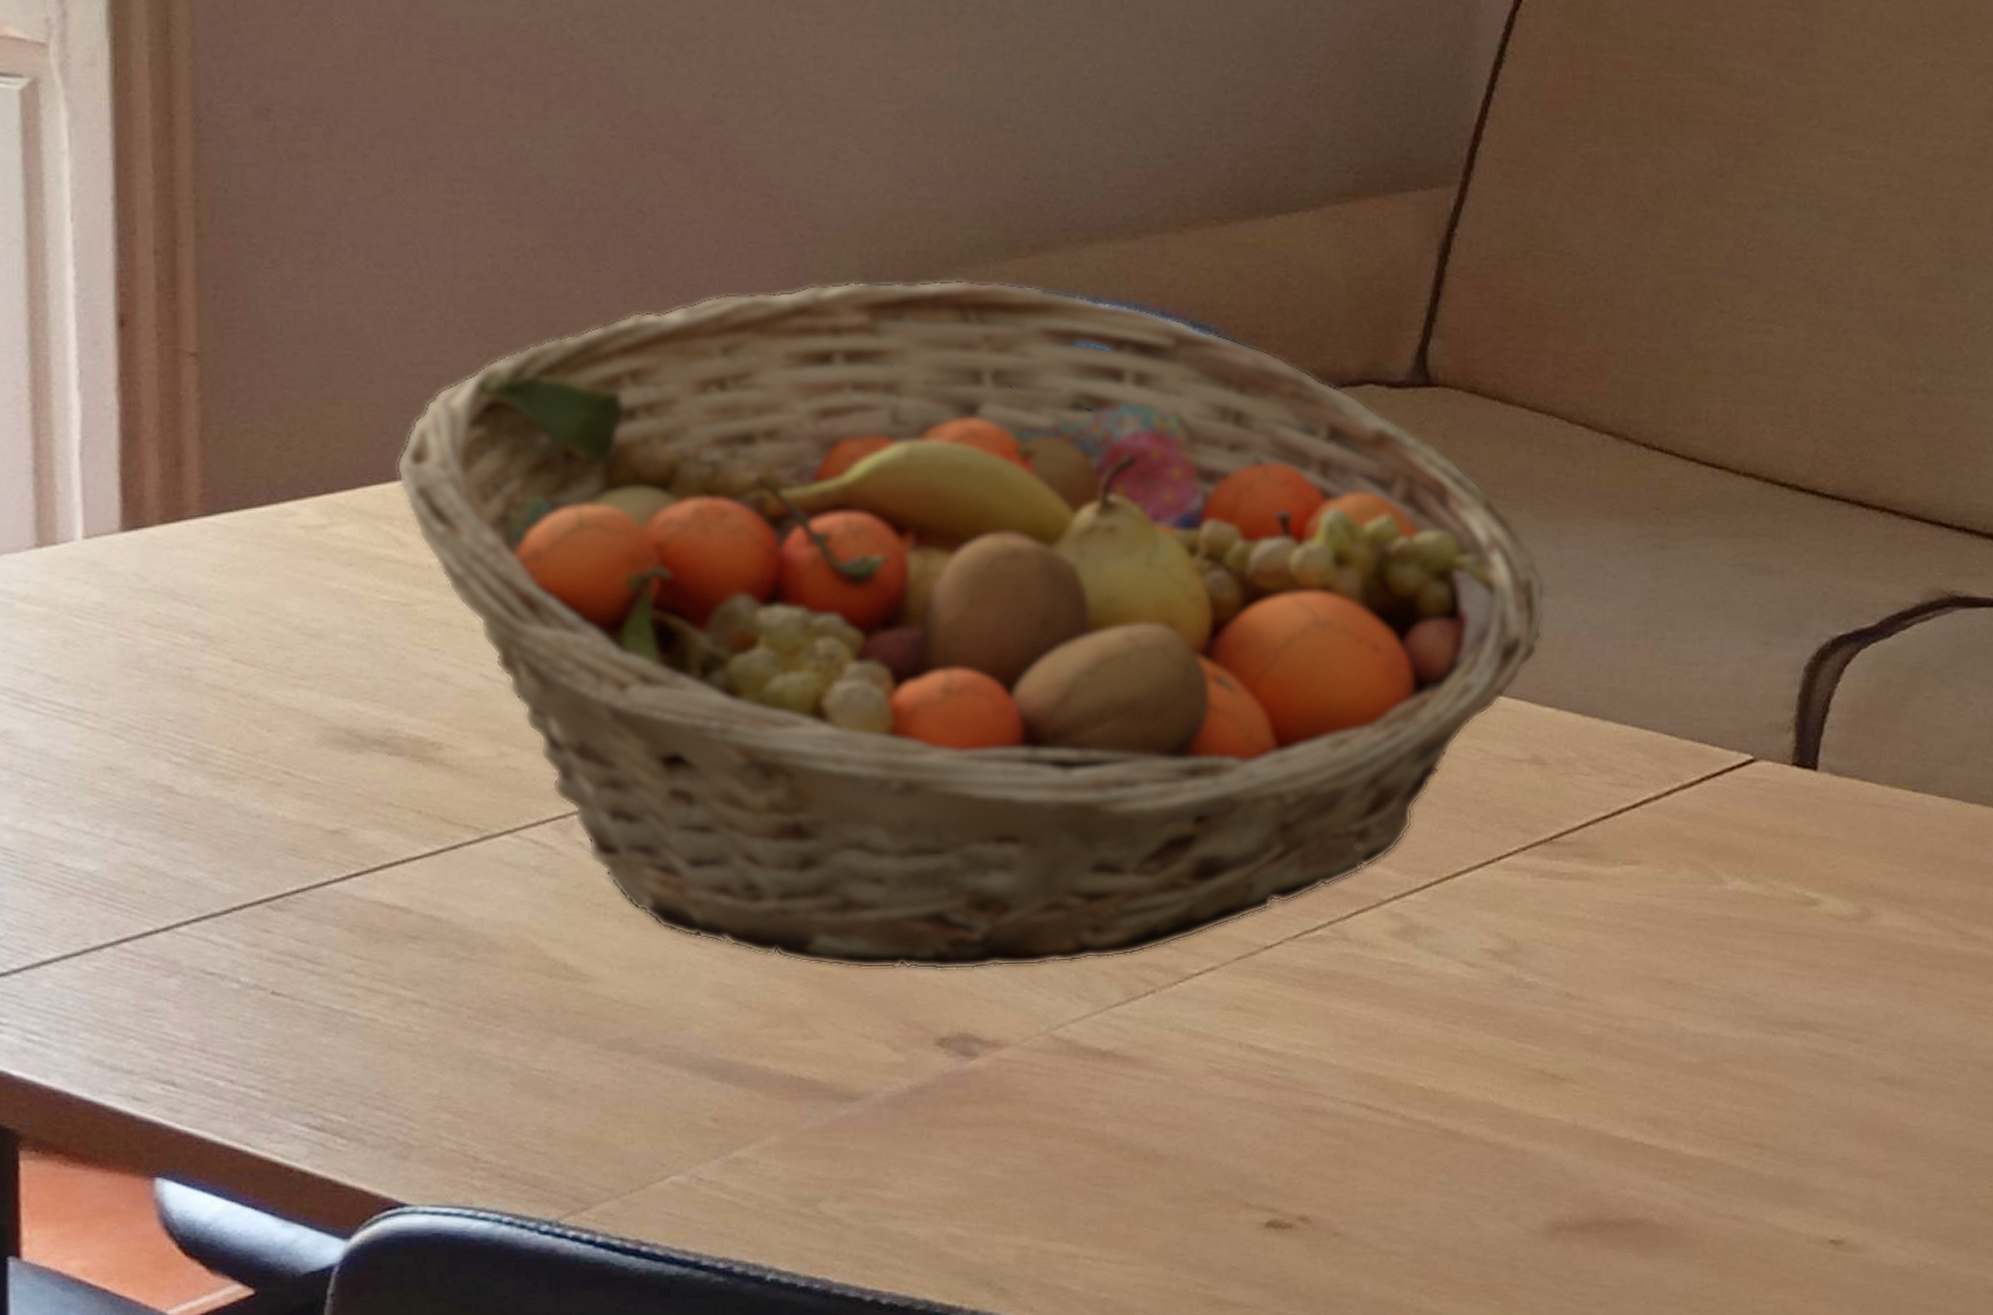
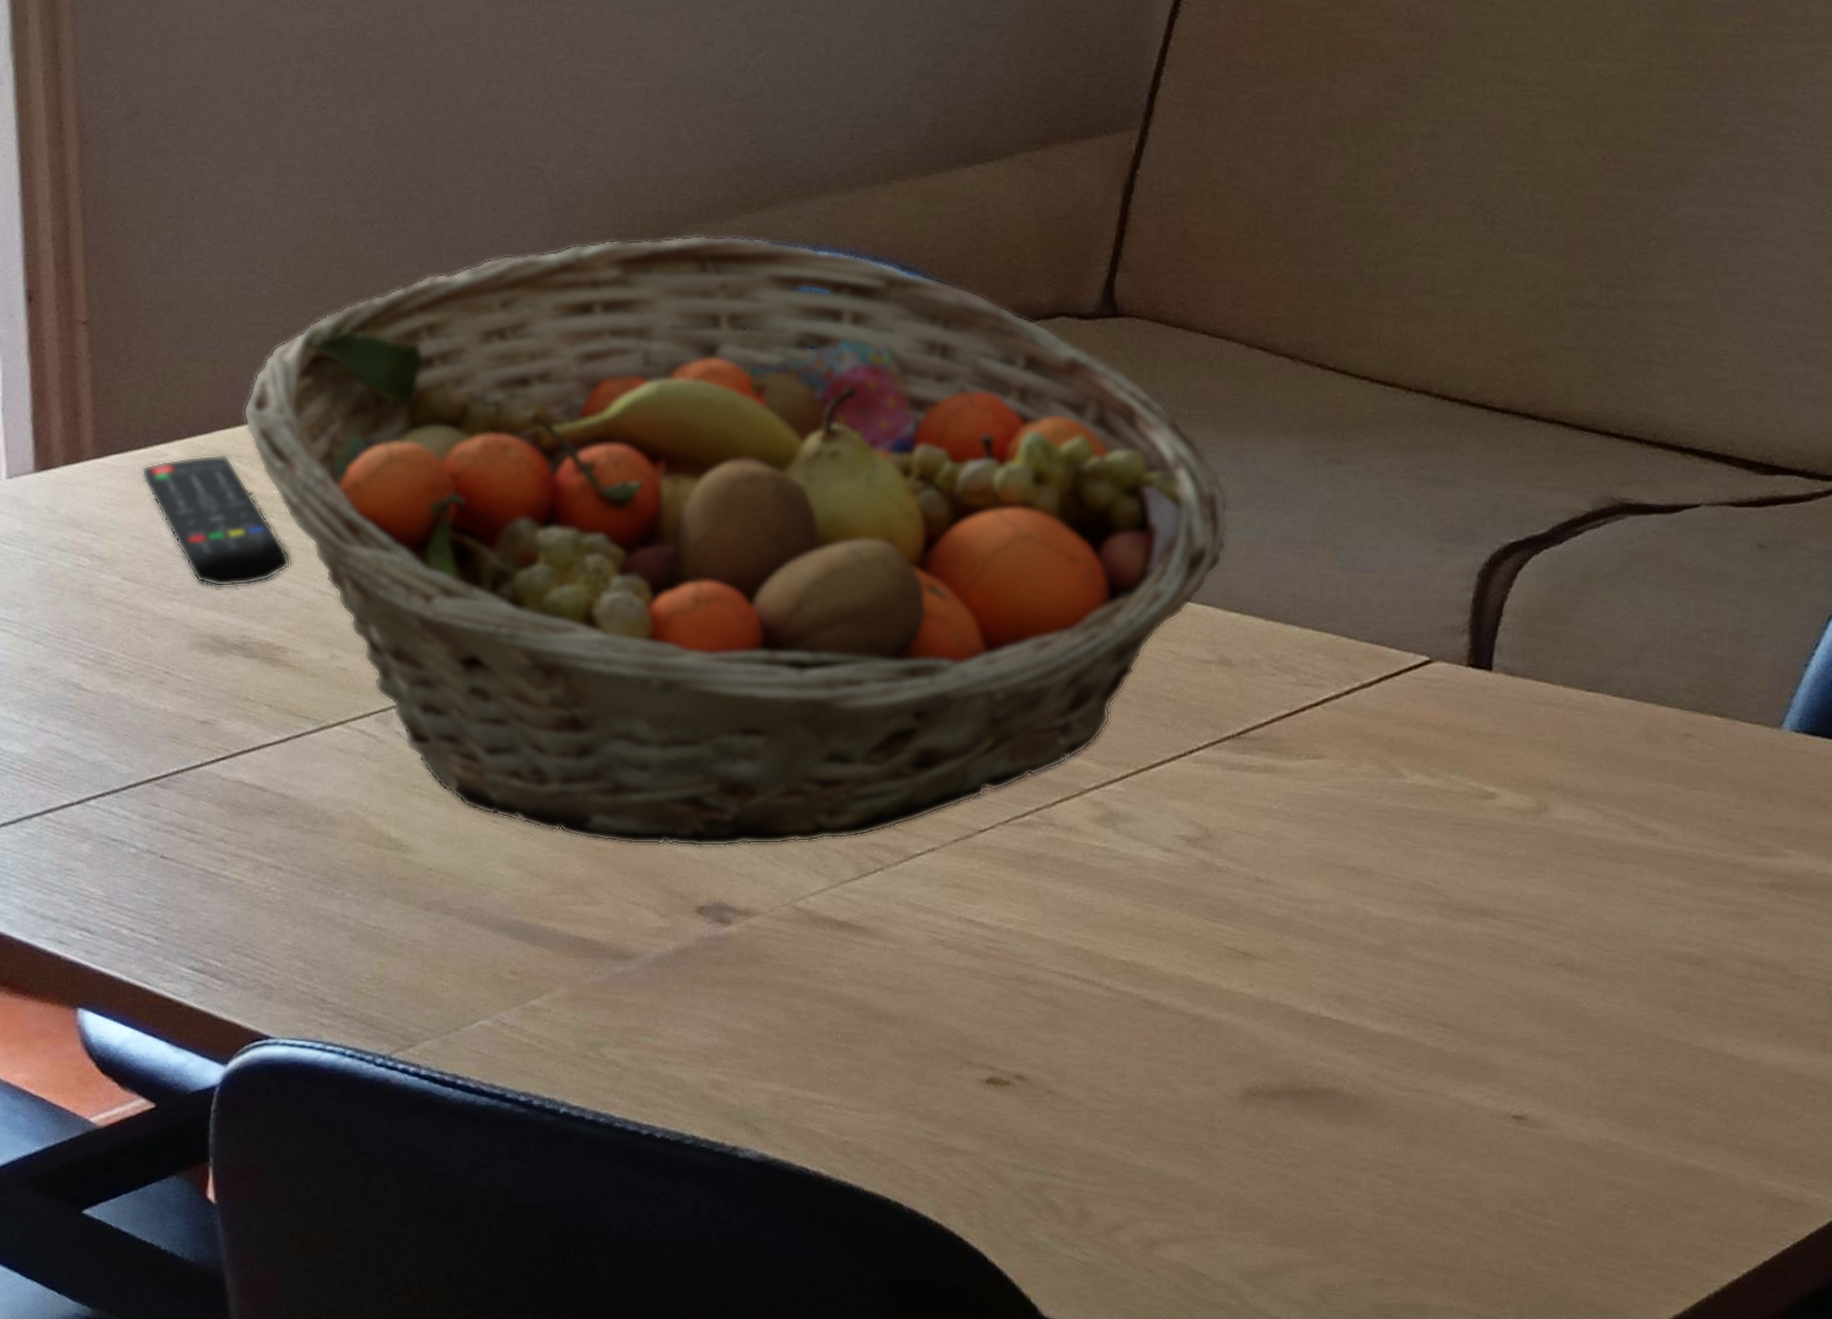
remote control: none [261,515,452,672] -> present [141,454,291,587]

